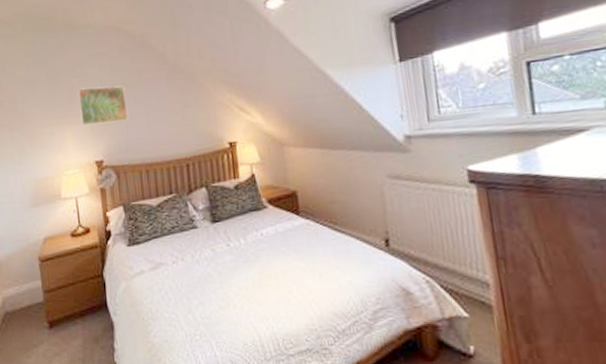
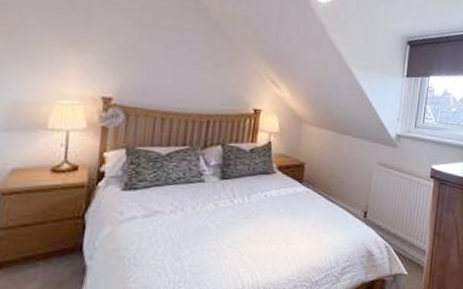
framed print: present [77,85,129,126] -> none [93,15,156,64]

